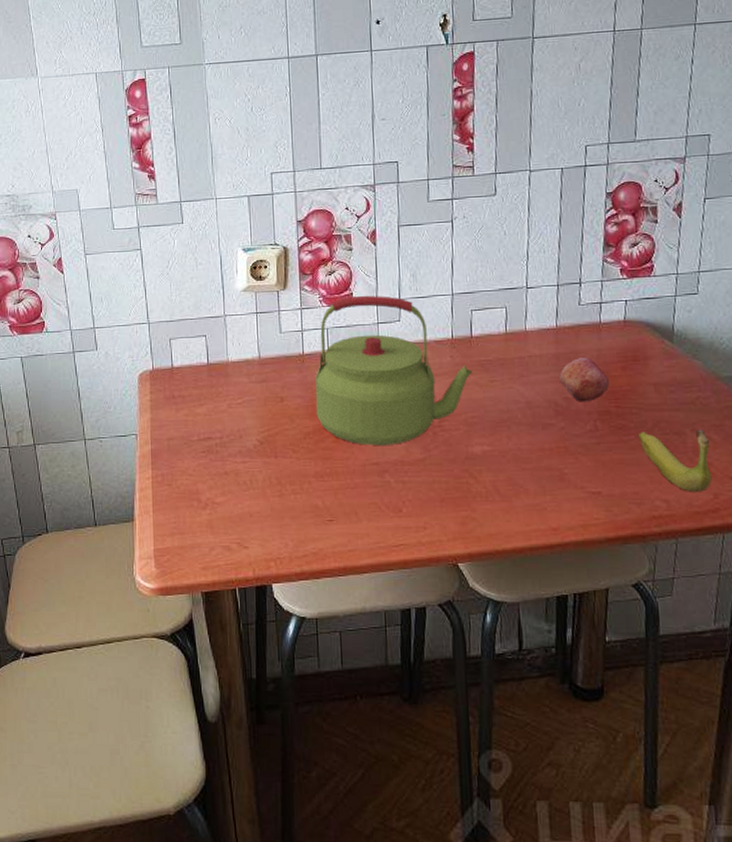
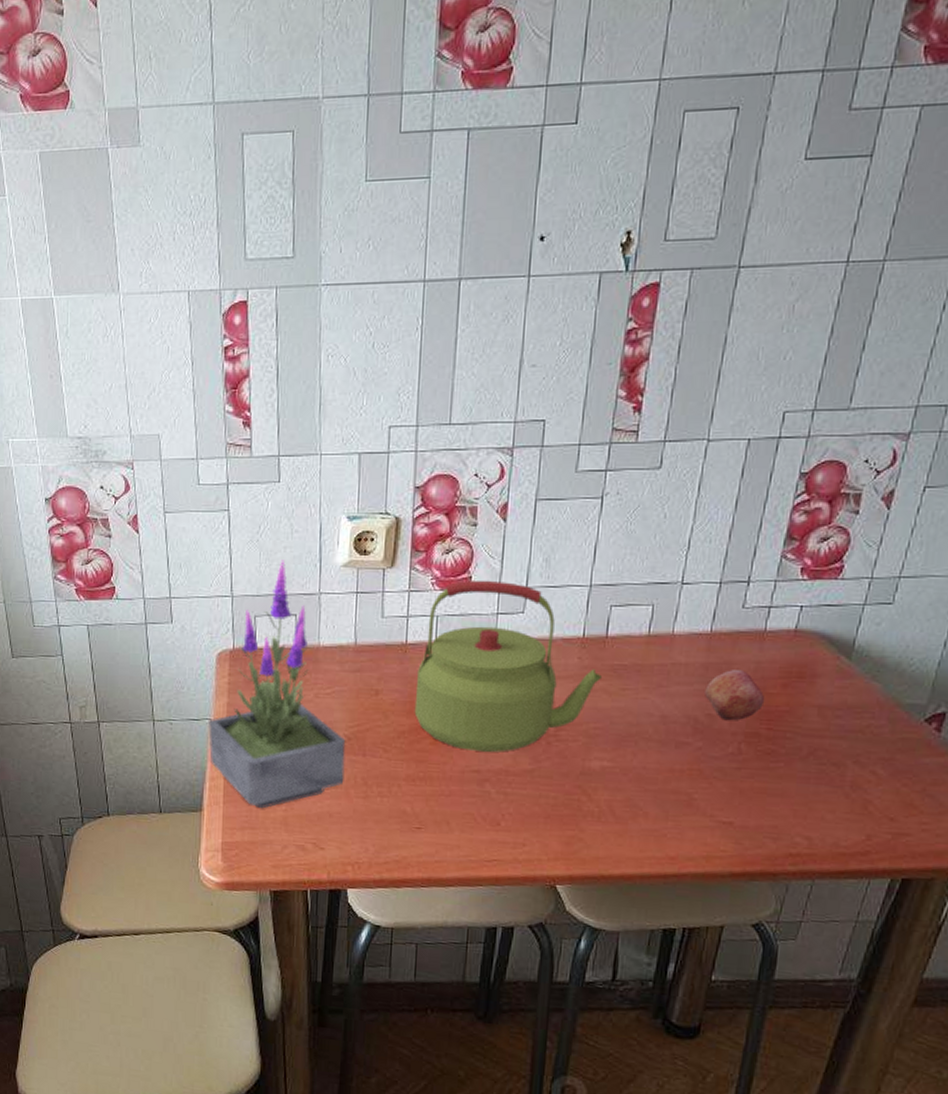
potted plant: none [135,289,260,514] -> present [208,560,346,809]
banana: present [637,429,712,492] -> none [787,759,874,832]

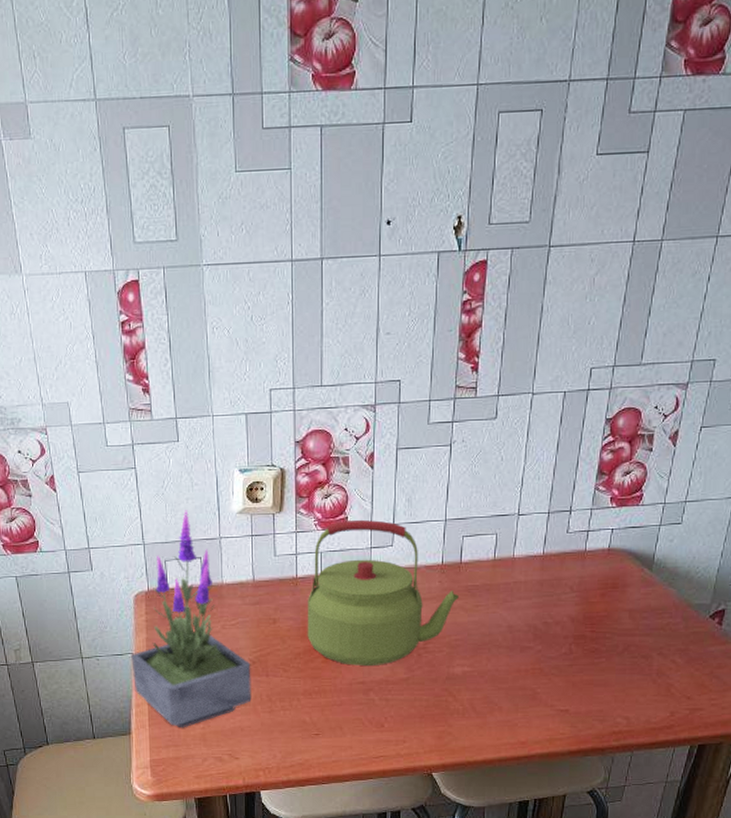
fruit: present [705,670,765,721] -> none [541,584,588,627]

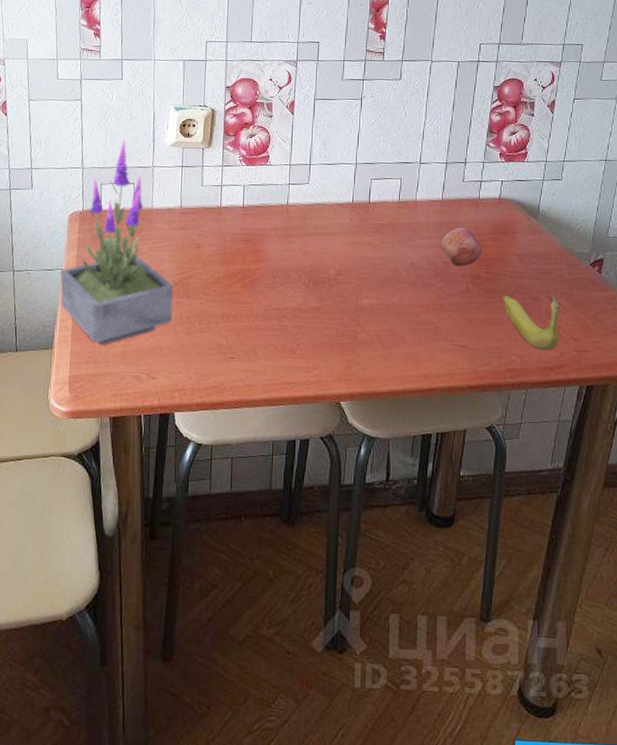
kettle: present [307,519,459,667] -> none [227,158,367,294]
fruit: none [541,584,588,627] -> present [441,228,483,267]
banana: none [608,653,674,710] -> present [502,295,561,350]

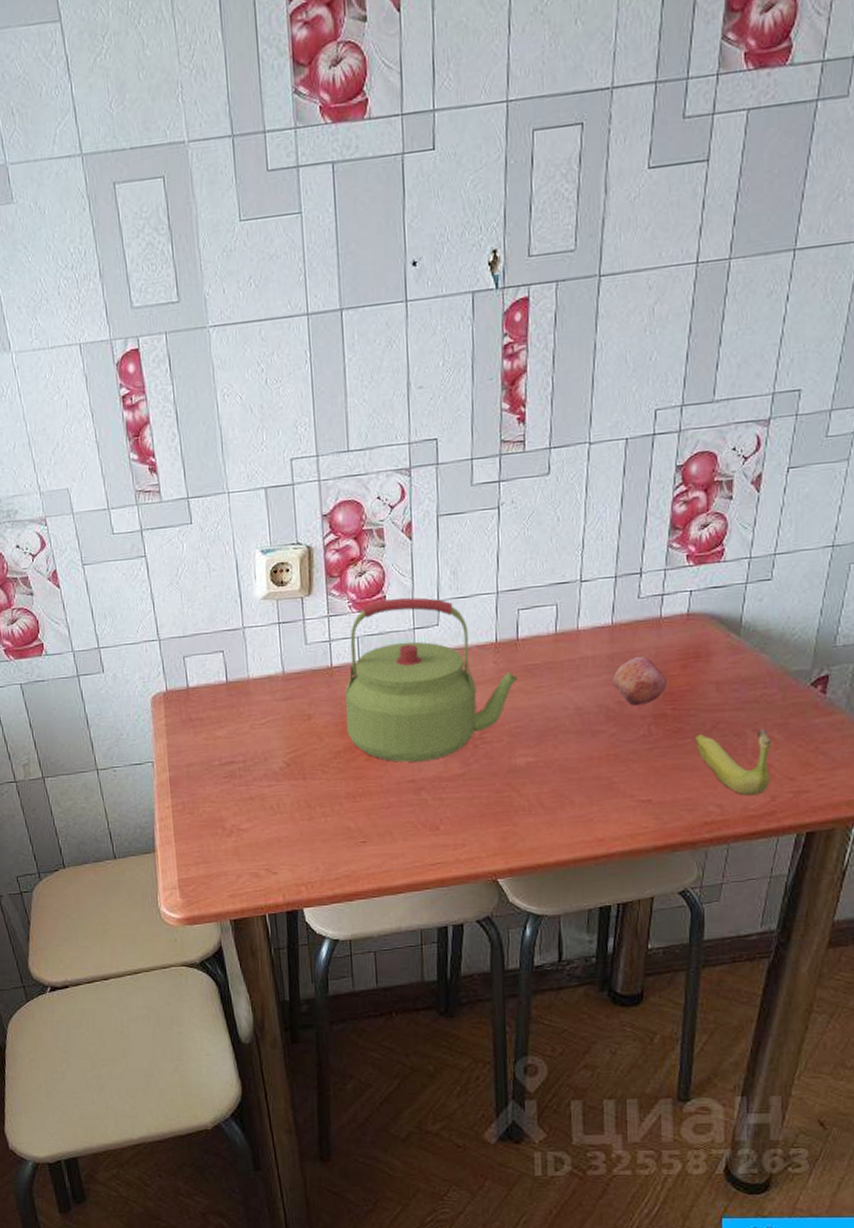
potted plant: present [60,140,174,345] -> none [151,599,288,843]
kettle: none [227,158,367,294] -> present [345,597,517,763]

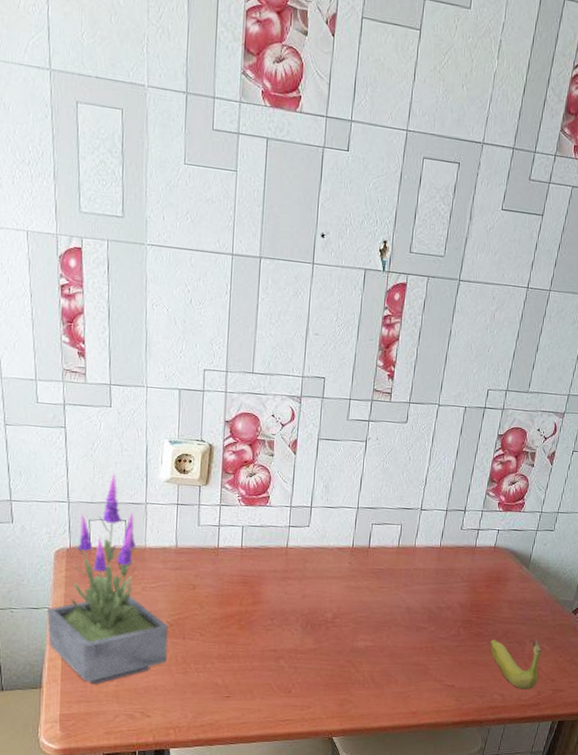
potted plant: none [151,599,288,843] -> present [47,473,169,685]
kettle: present [345,597,517,763] -> none [224,499,366,636]
fruit: present [613,657,668,706] -> none [436,574,475,612]

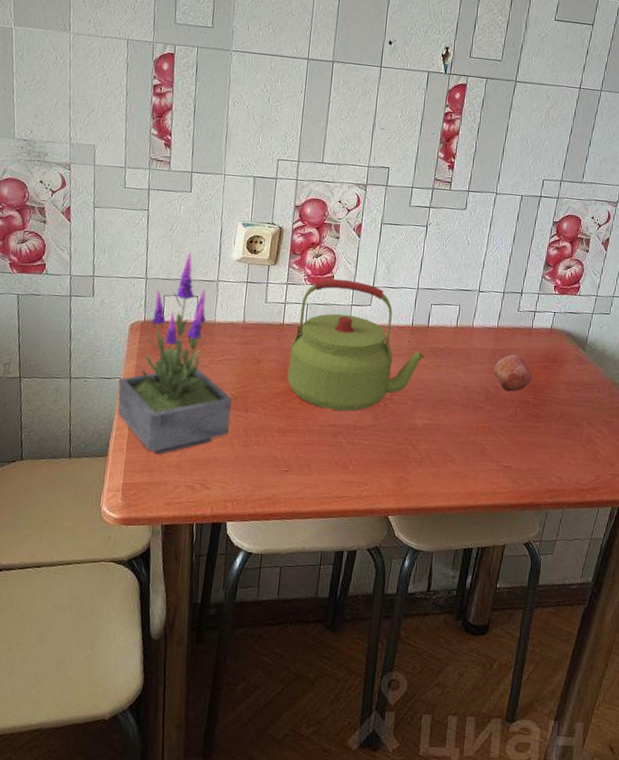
kettle: none [224,499,366,636] -> present [287,278,424,411]
fruit: none [436,574,475,612] -> present [493,355,532,392]
banana: present [489,639,542,690] -> none [546,420,600,473]

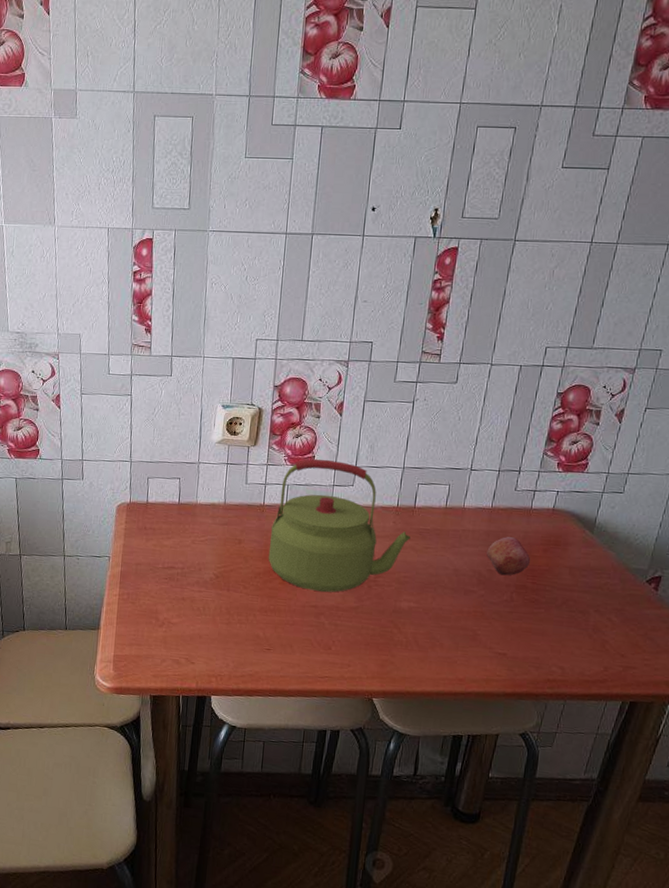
potted plant: present [118,252,232,455] -> none [107,435,215,630]

